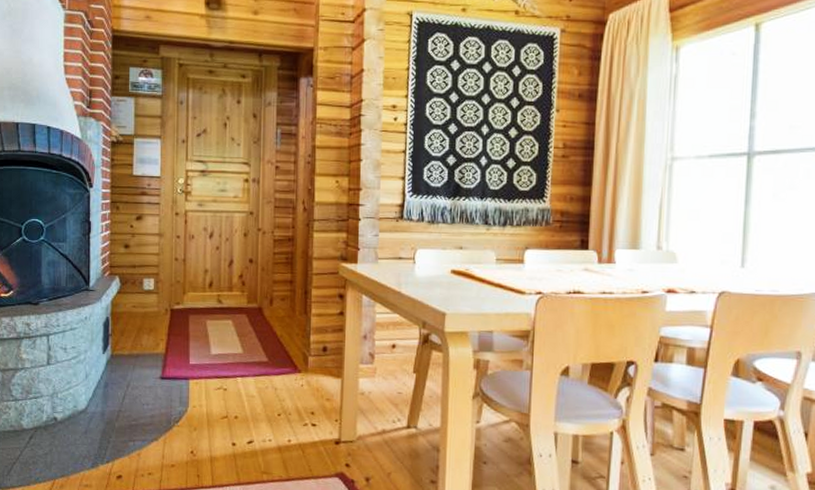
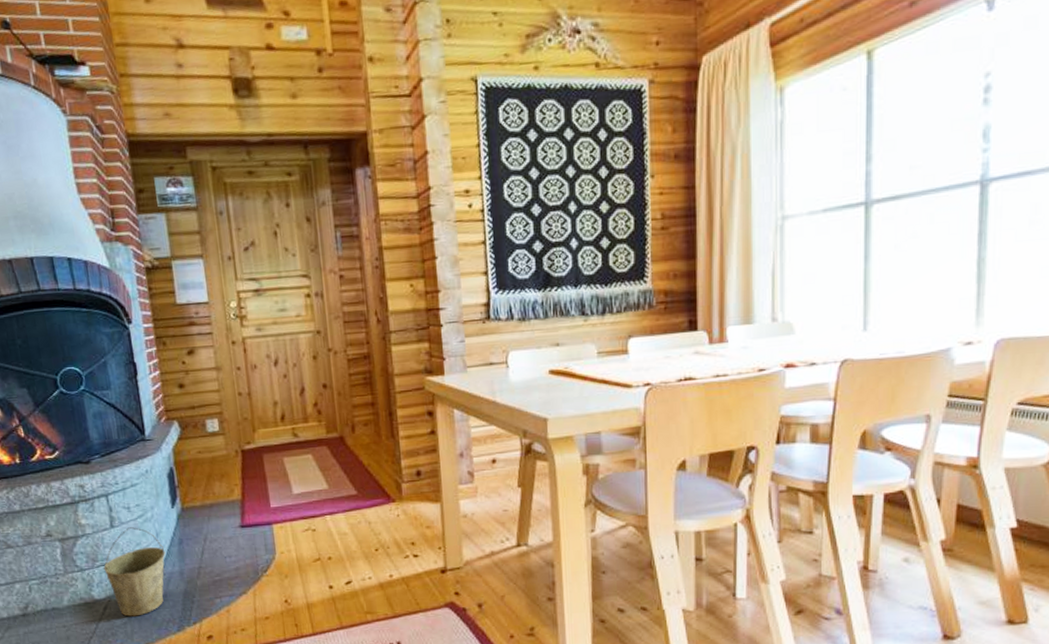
bucket: none [35,366,91,449] -> present [103,527,166,617]

